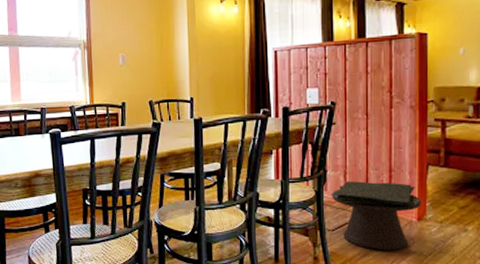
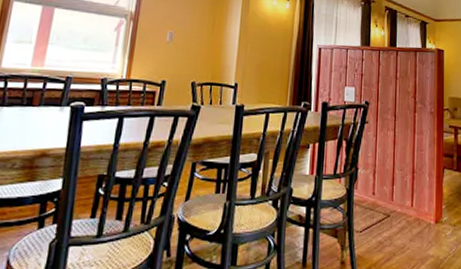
side table: present [330,181,422,250] -> none [360,181,439,254]

